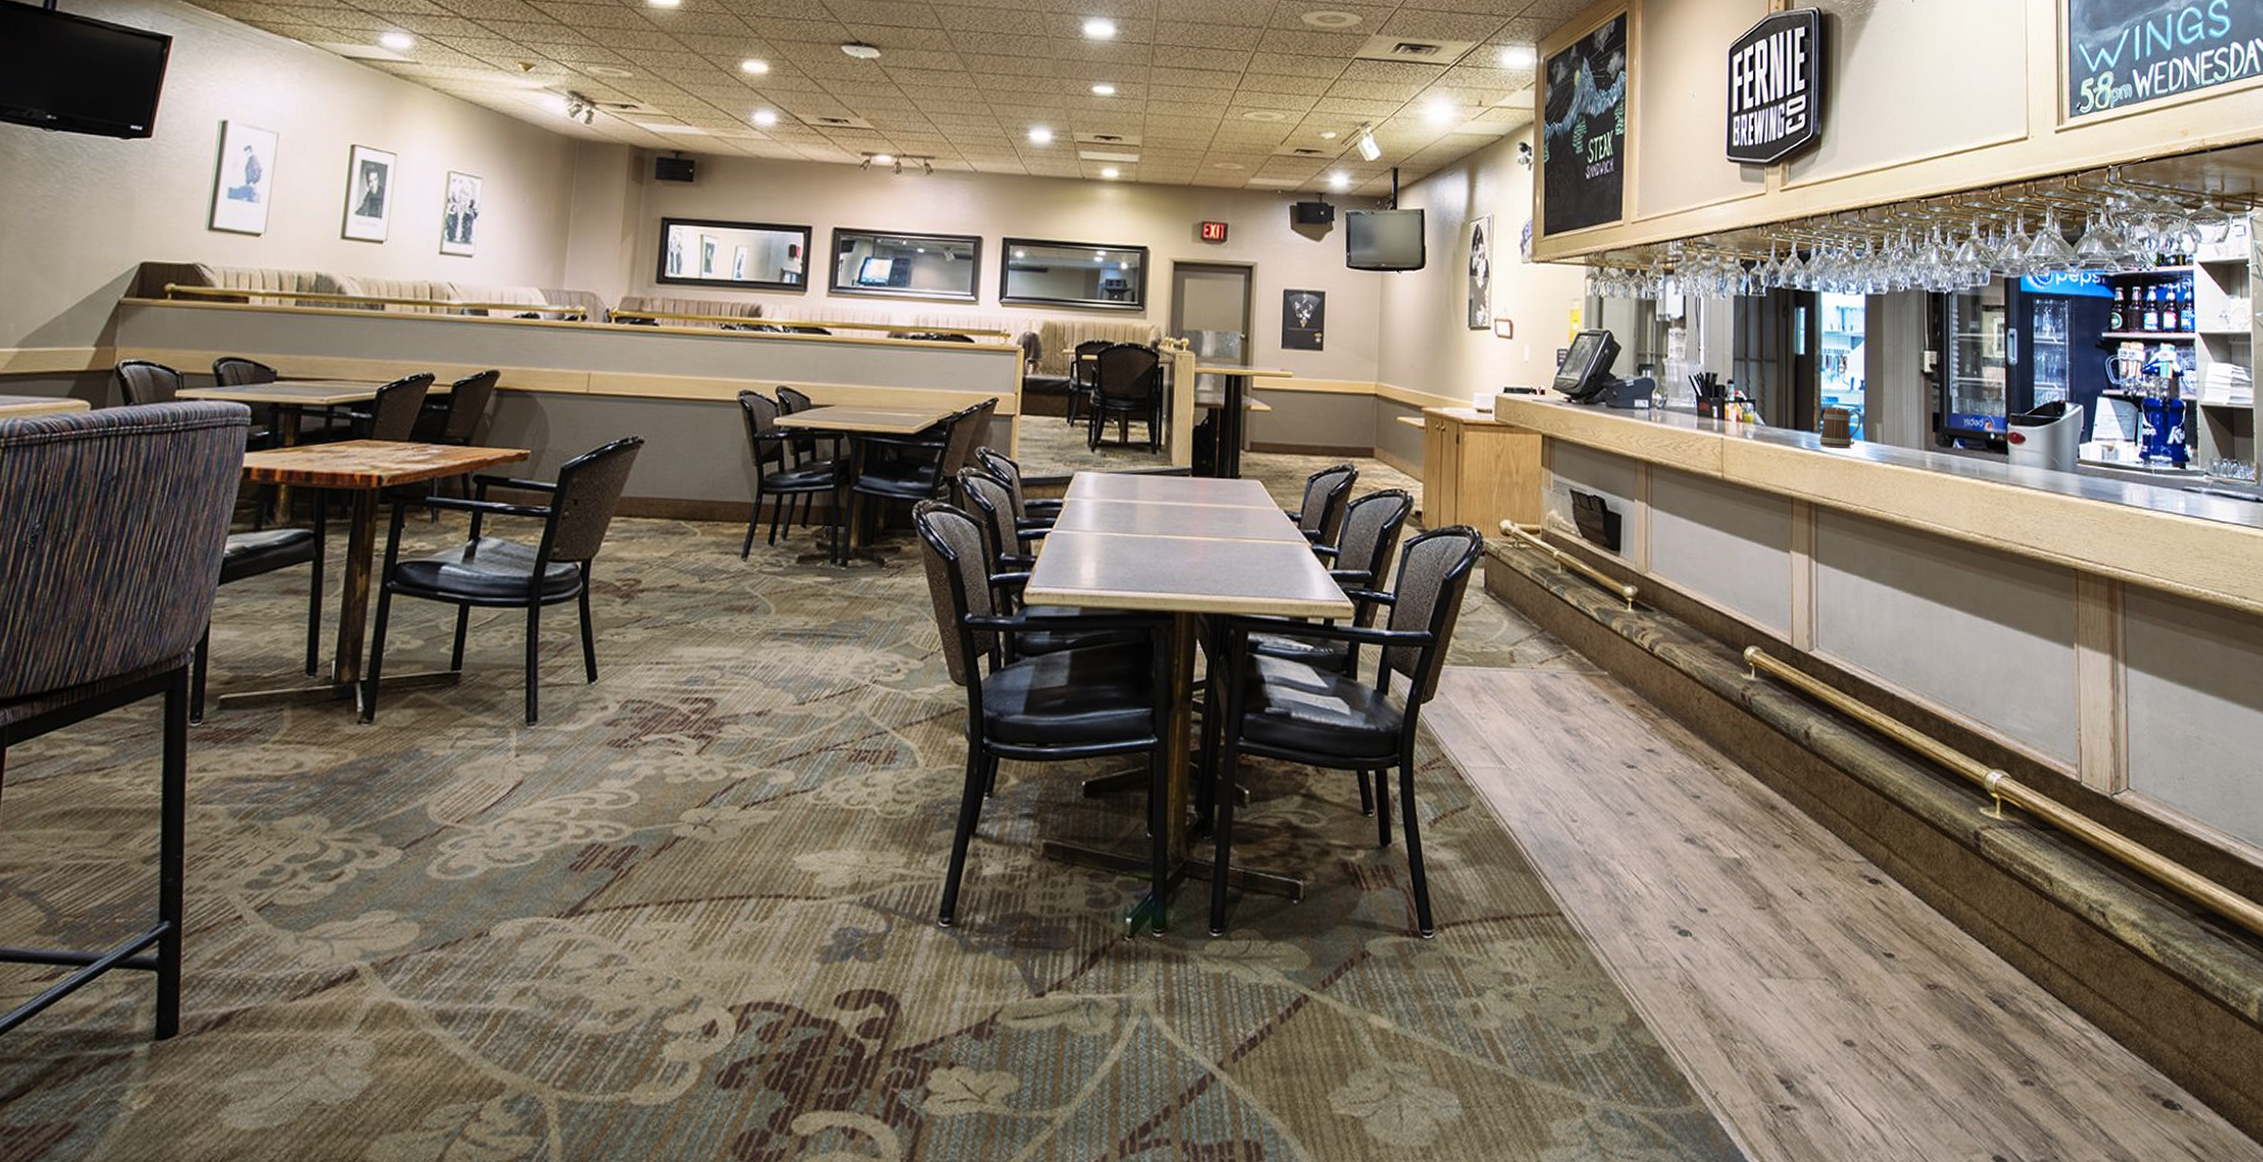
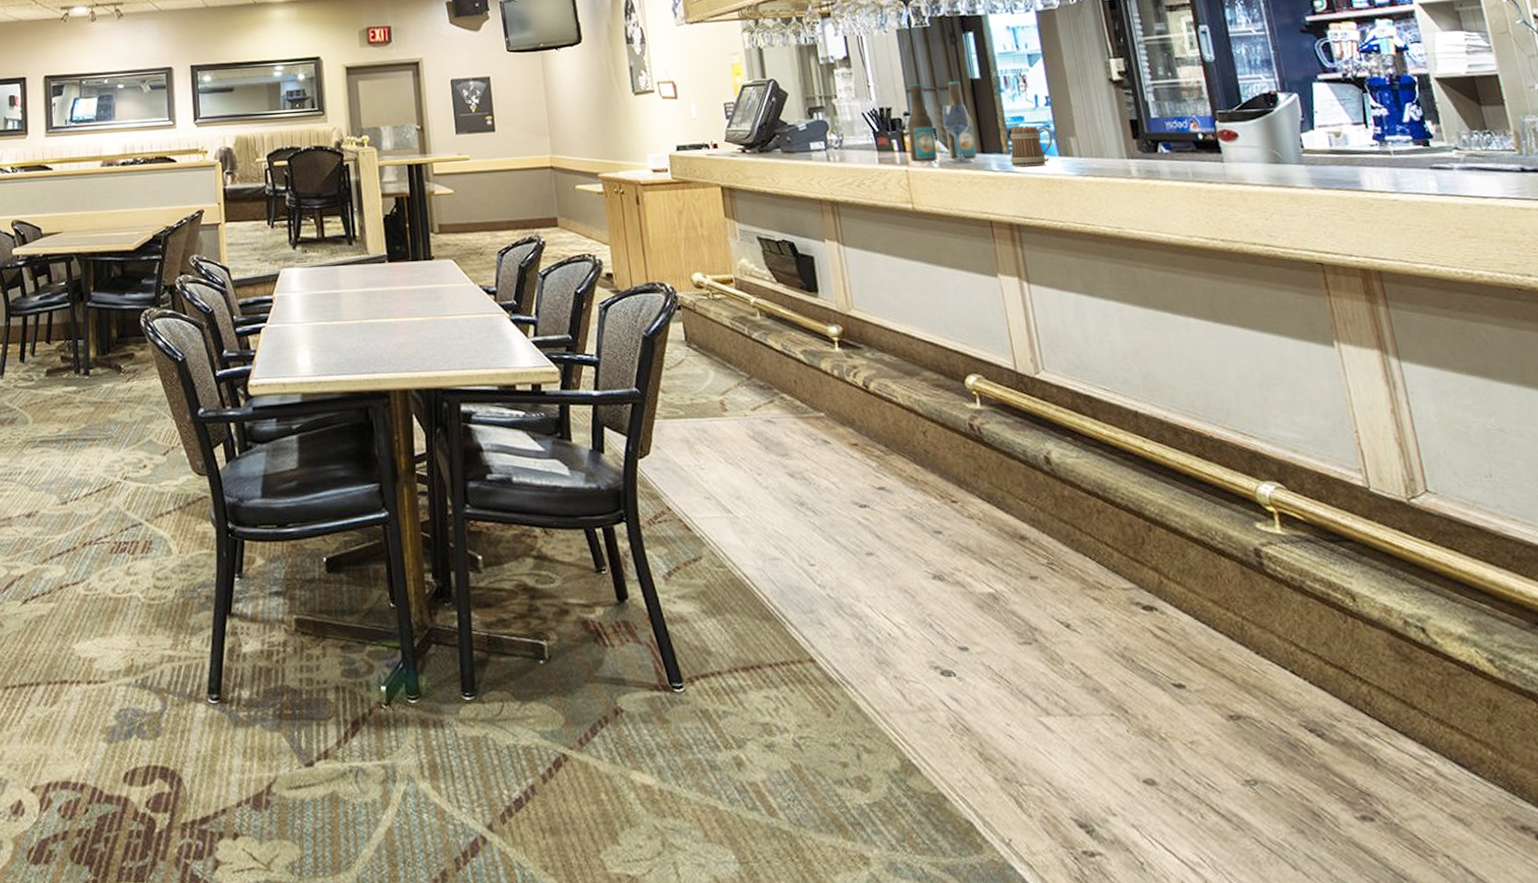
beer bottle: none [1728,352,1791,435] -> present [906,81,977,163]
wineglass: none [1763,377,1789,437] -> present [941,103,972,163]

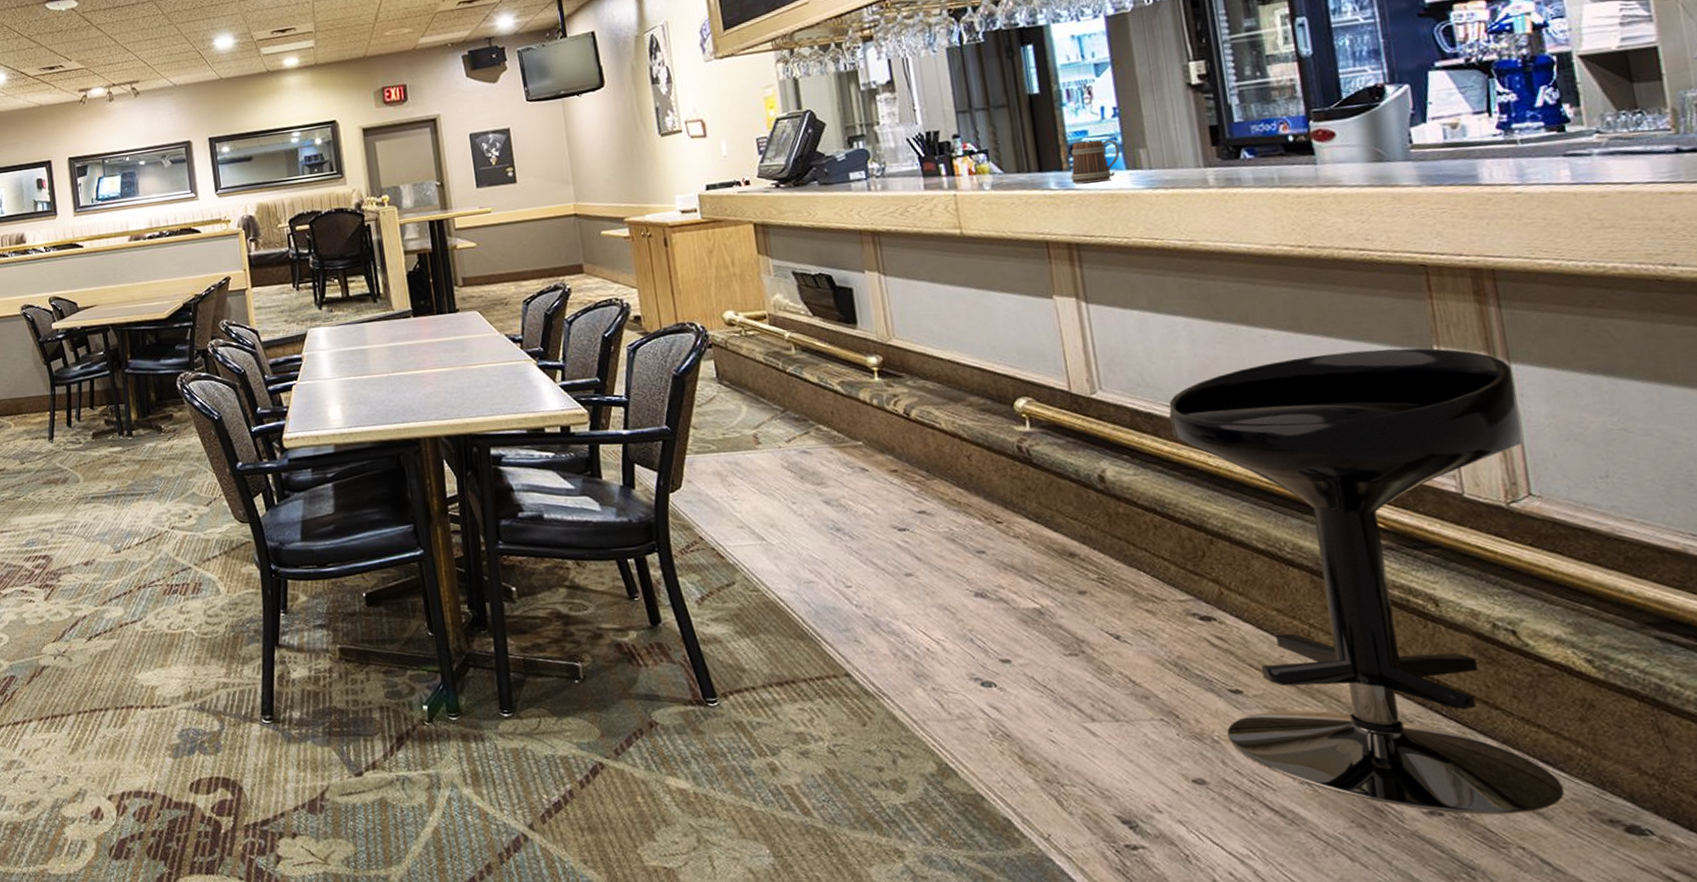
beer bottle: present [906,81,977,163] -> none [955,97,1033,187]
wineglass: present [941,103,972,163] -> none [995,121,1028,184]
bar stool: none [1105,342,1480,820] -> present [1168,348,1565,815]

